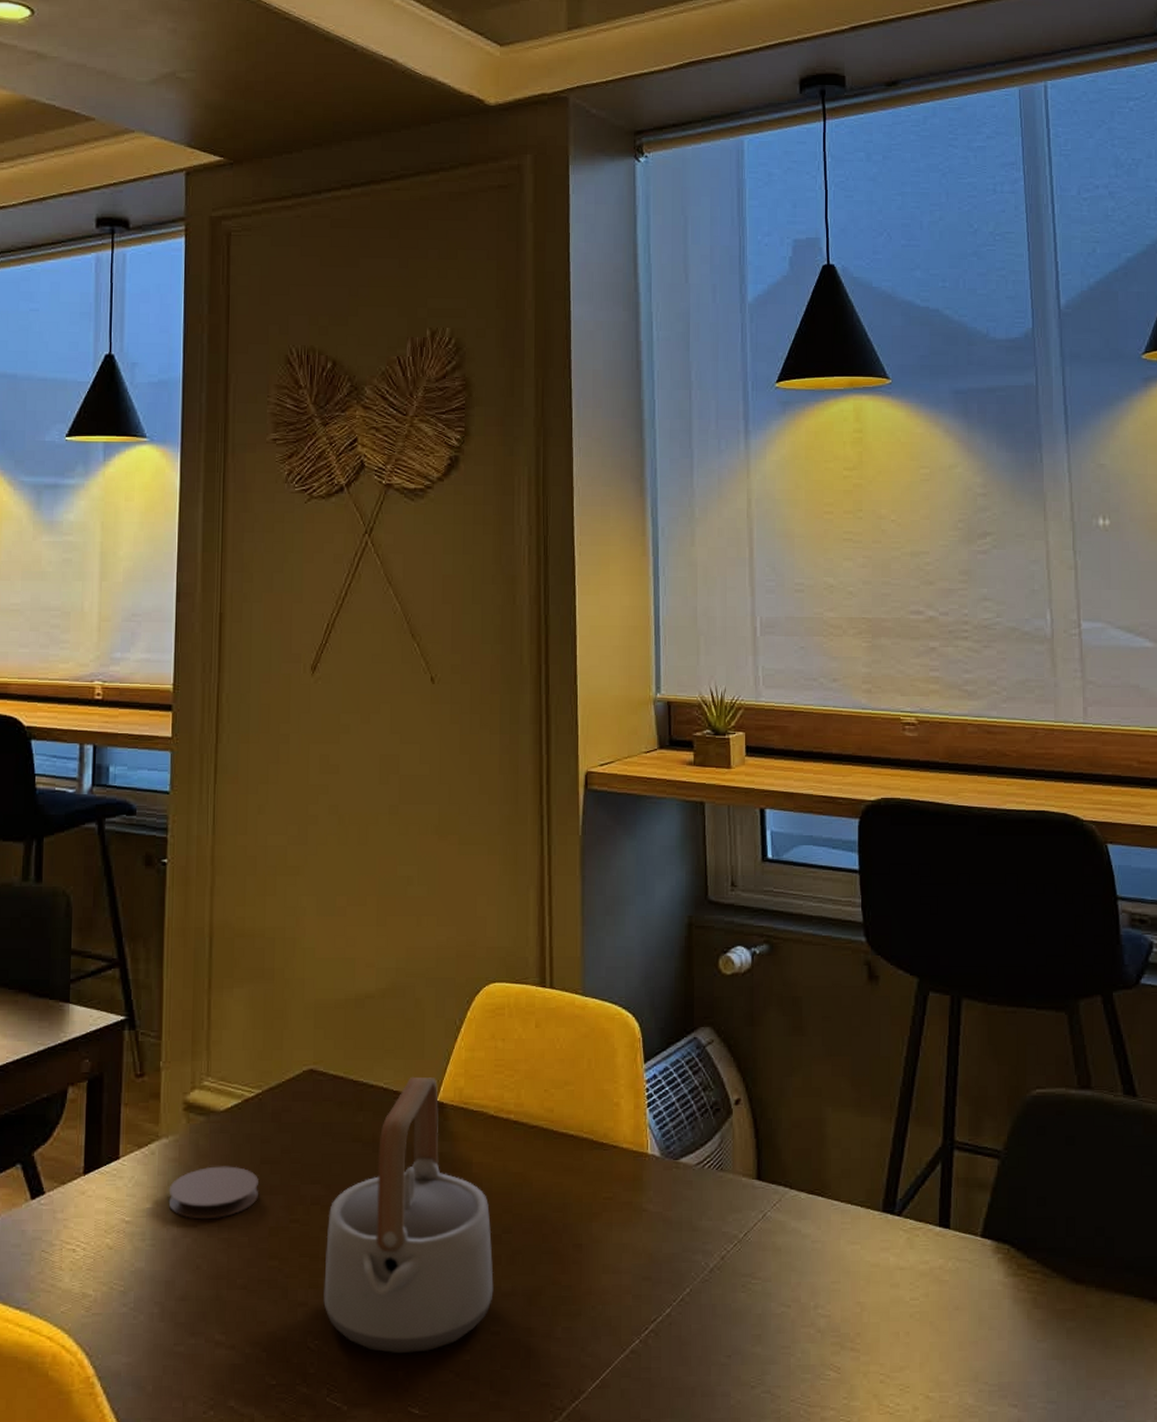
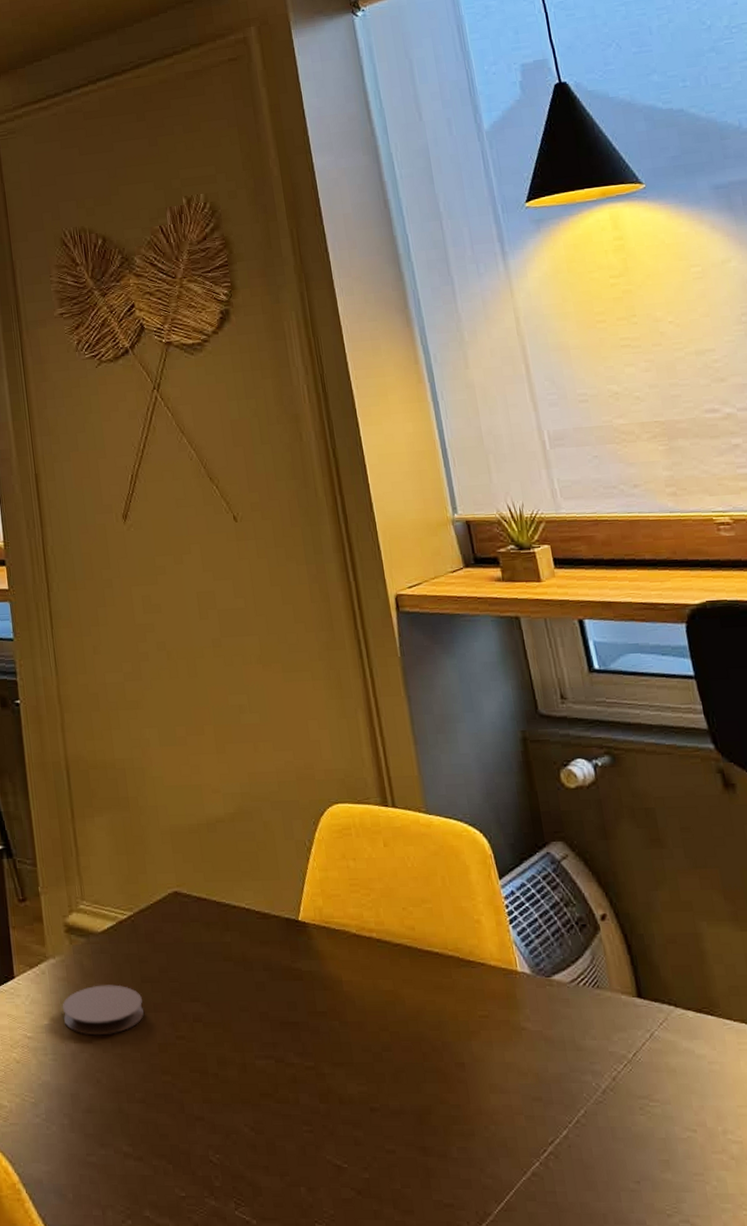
teapot: present [323,1076,494,1354] -> none [211,897,383,1170]

